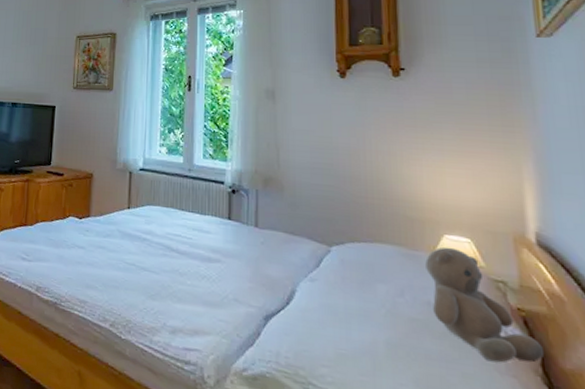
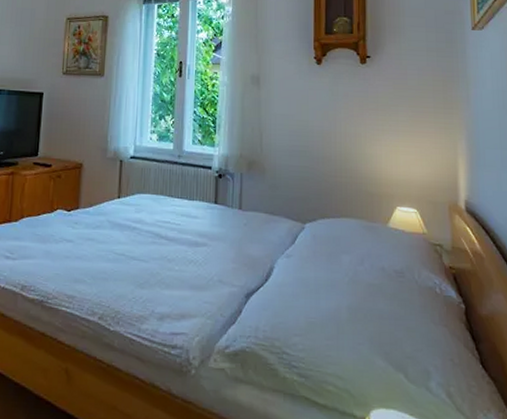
teddy bear: present [425,247,544,363] -> none [381,217,467,316]

